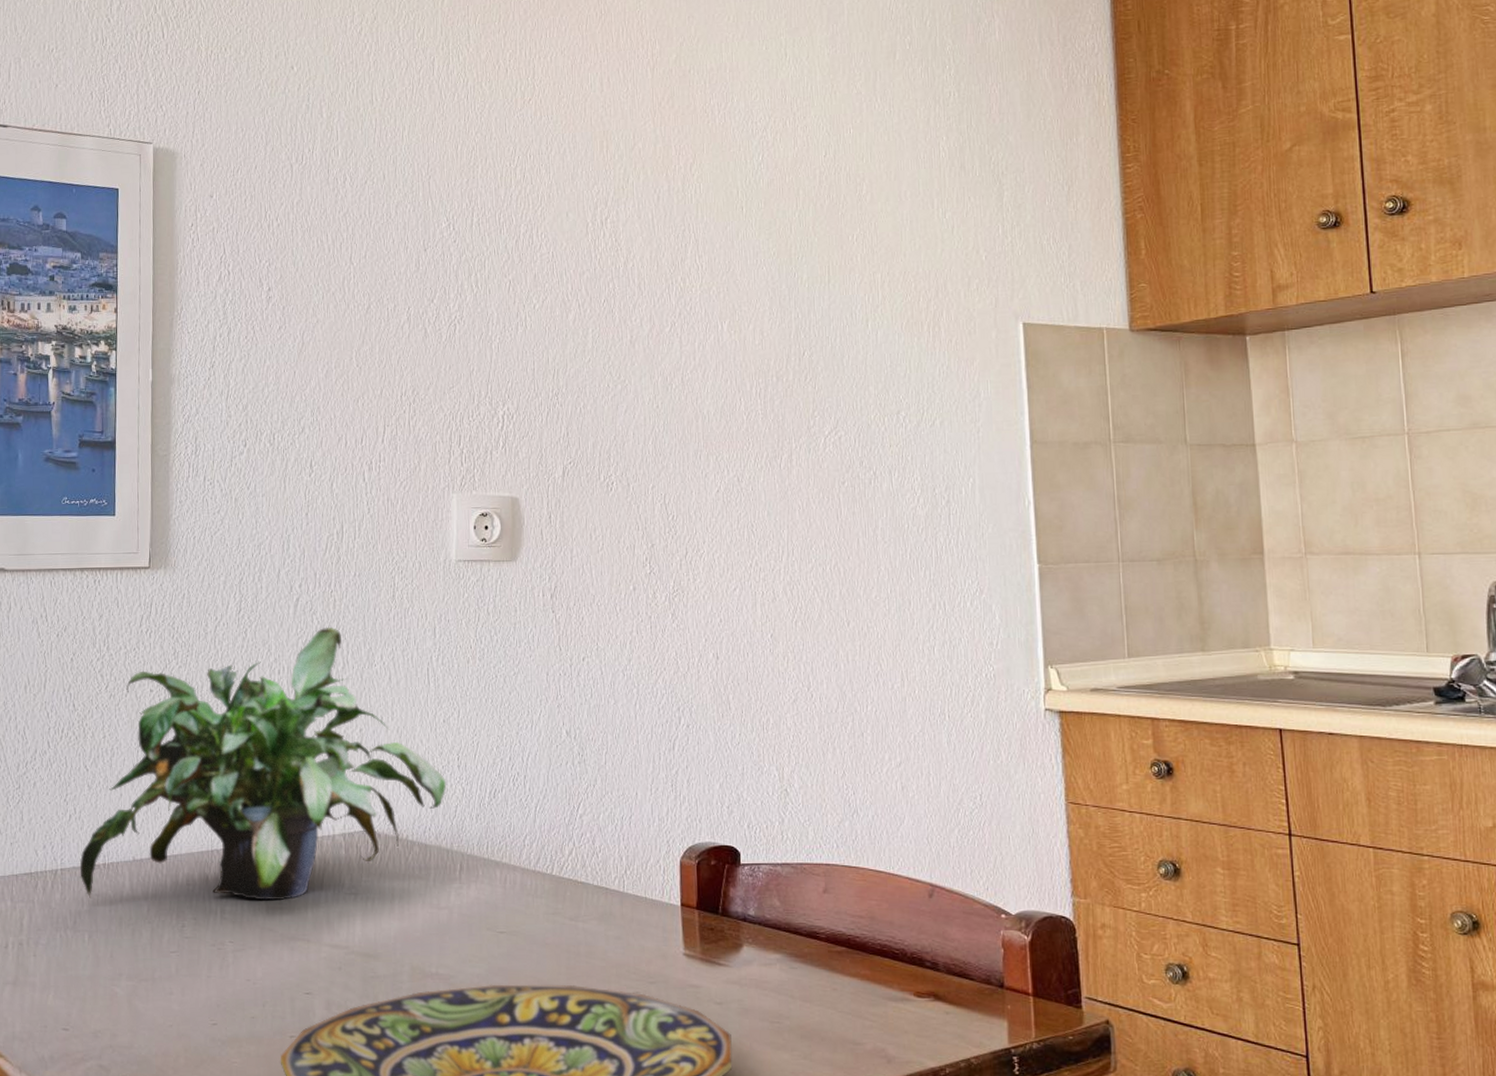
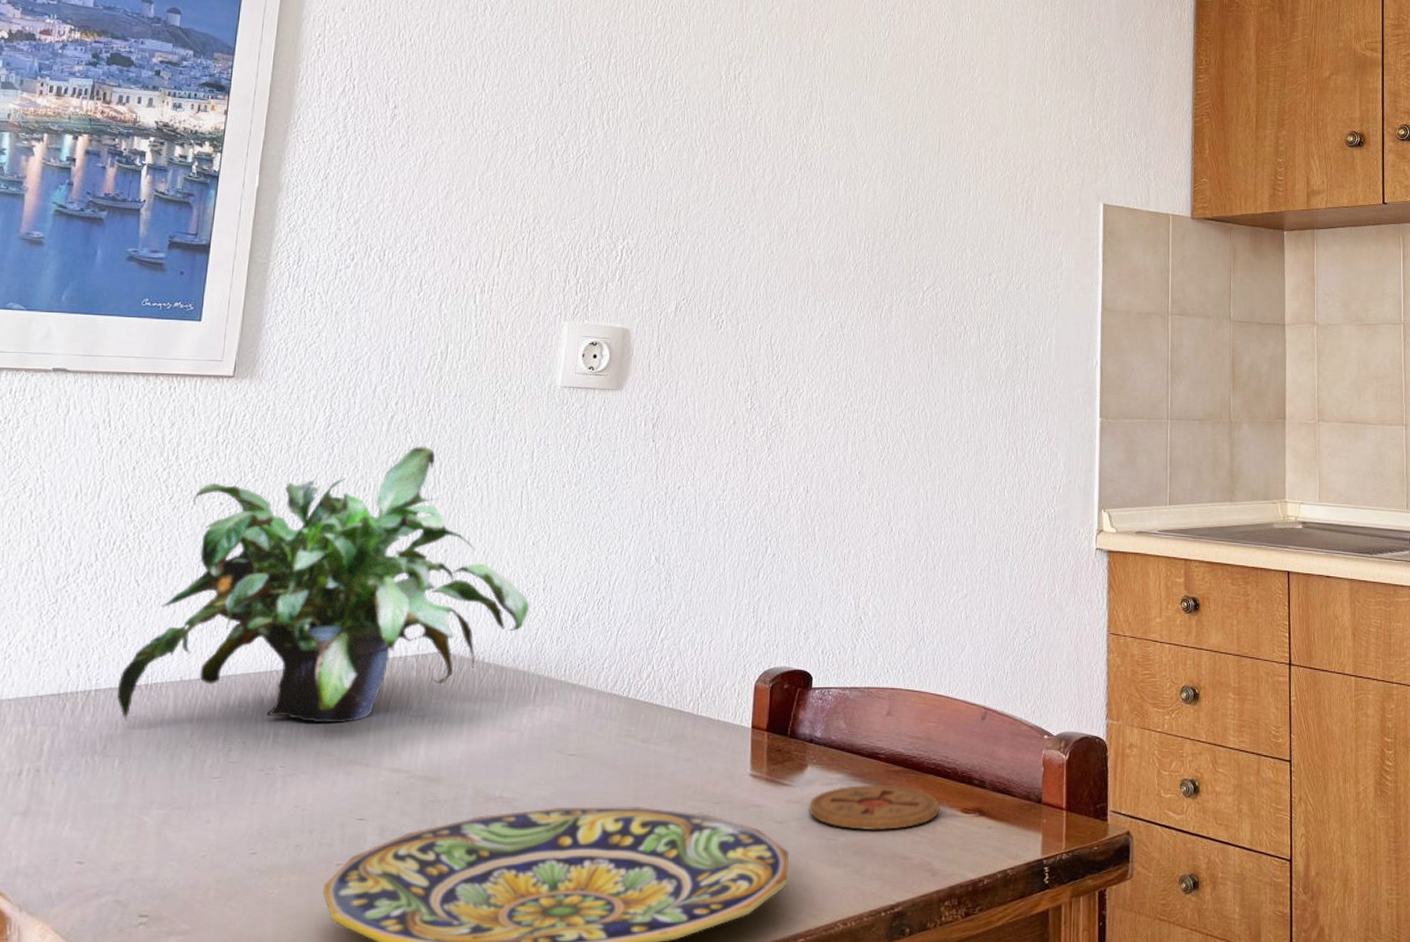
coaster: none [748,965,890,1014] -> present [809,784,940,831]

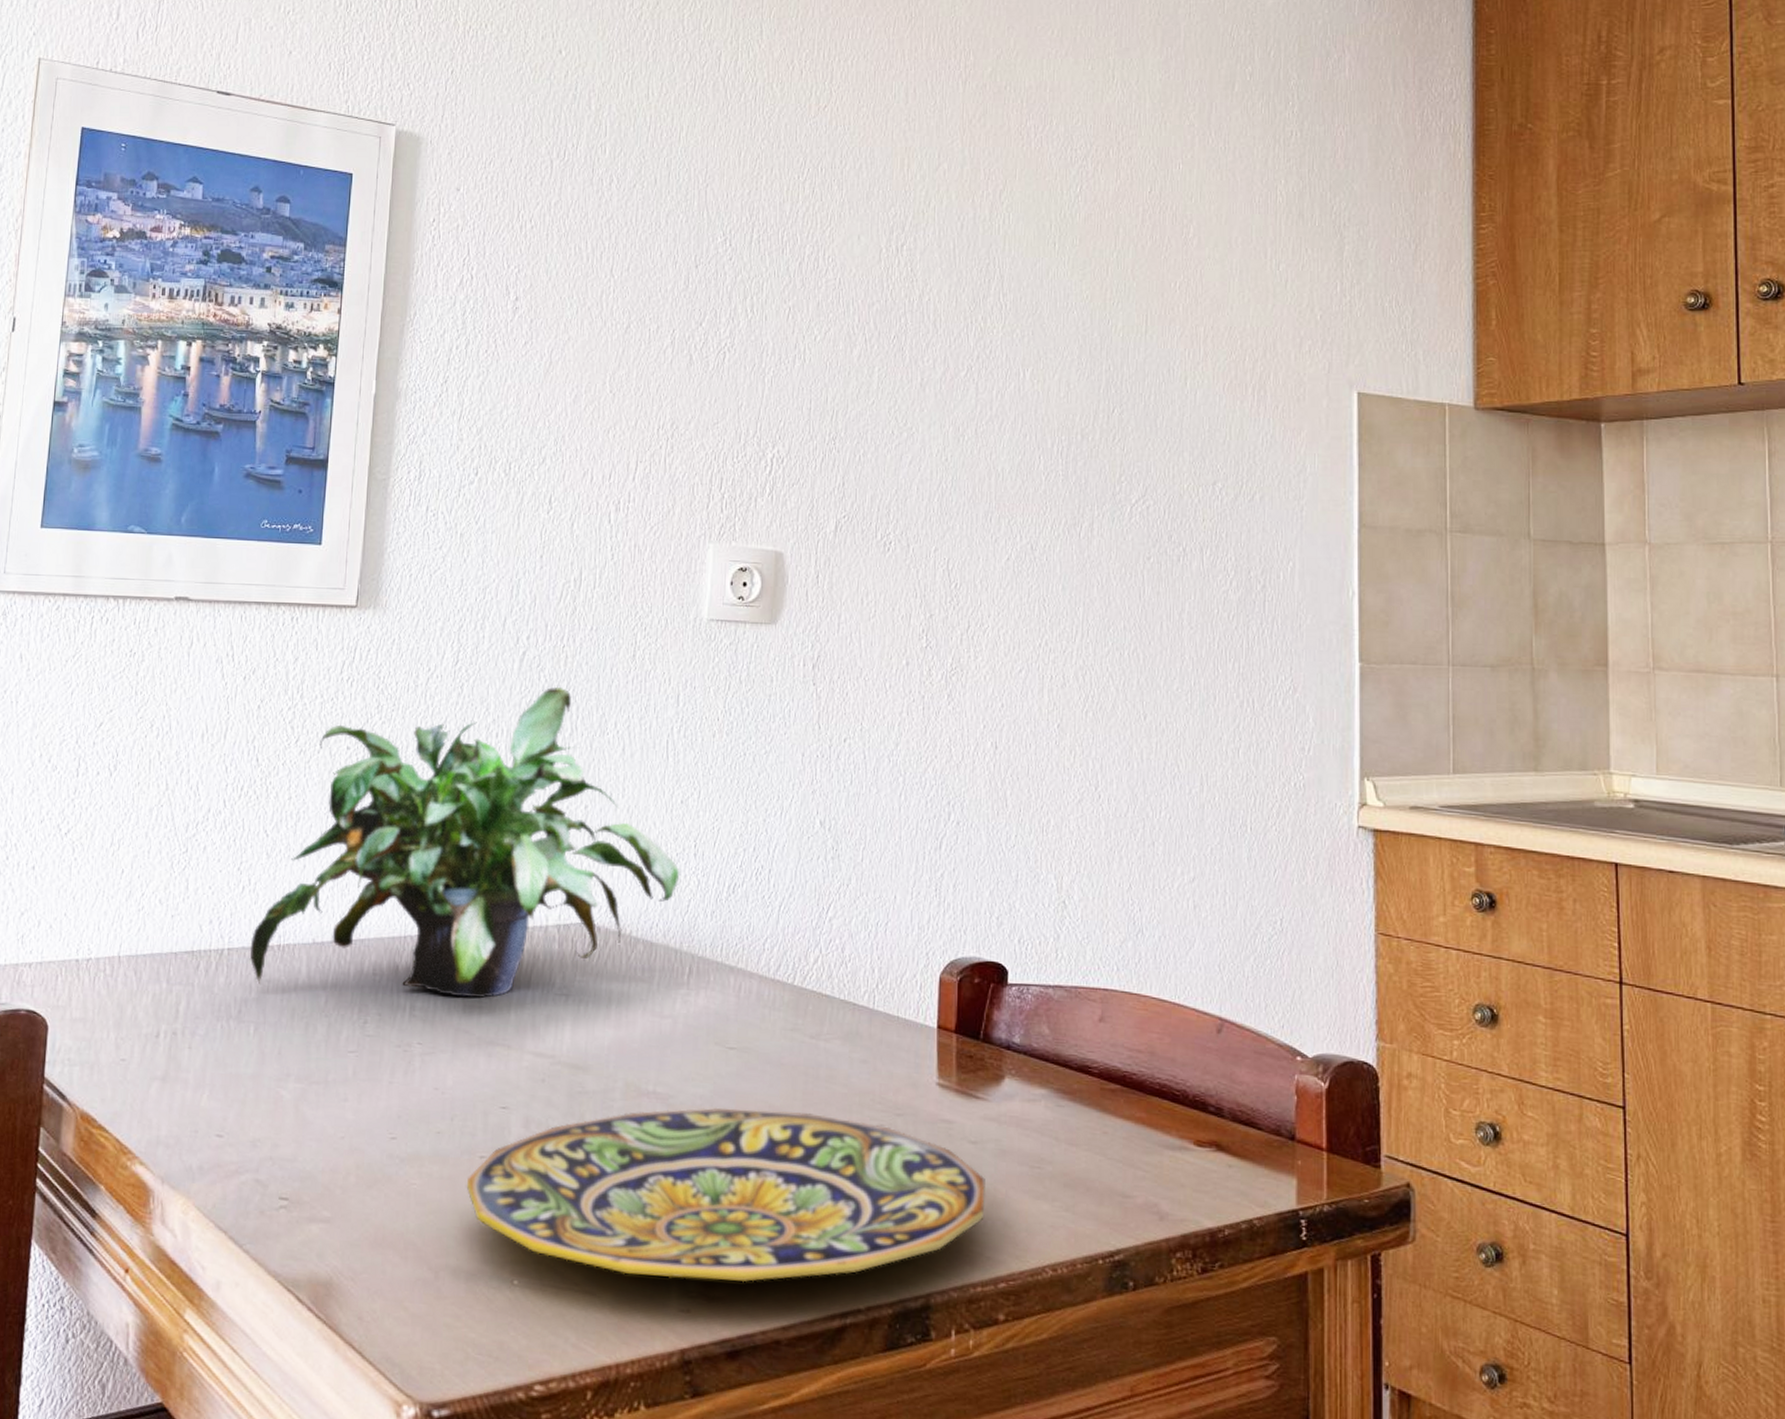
coaster: present [809,784,940,831] -> none [1008,1103,1167,1161]

